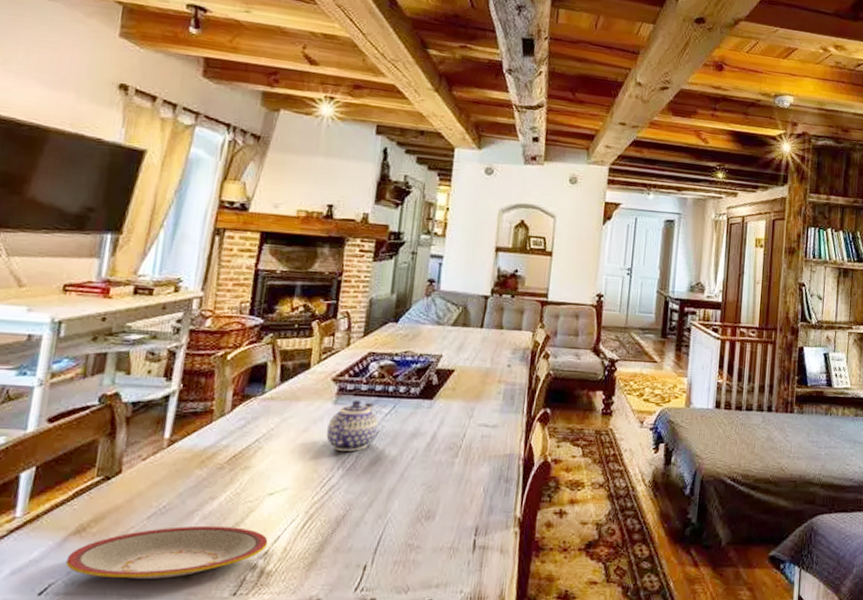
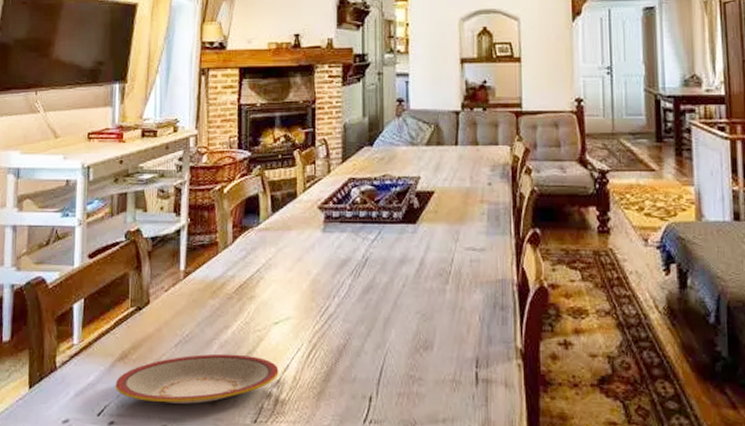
teapot: present [326,400,379,451] -> none [319,227,367,279]

